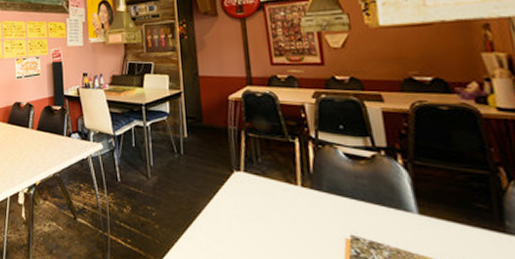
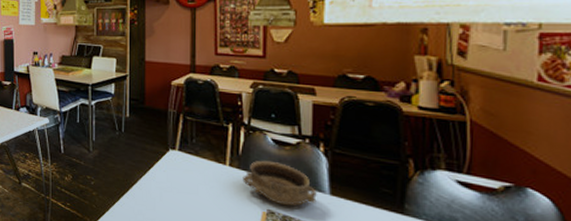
ceramic bowl: none [317,177,405,230] -> present [242,160,317,206]

